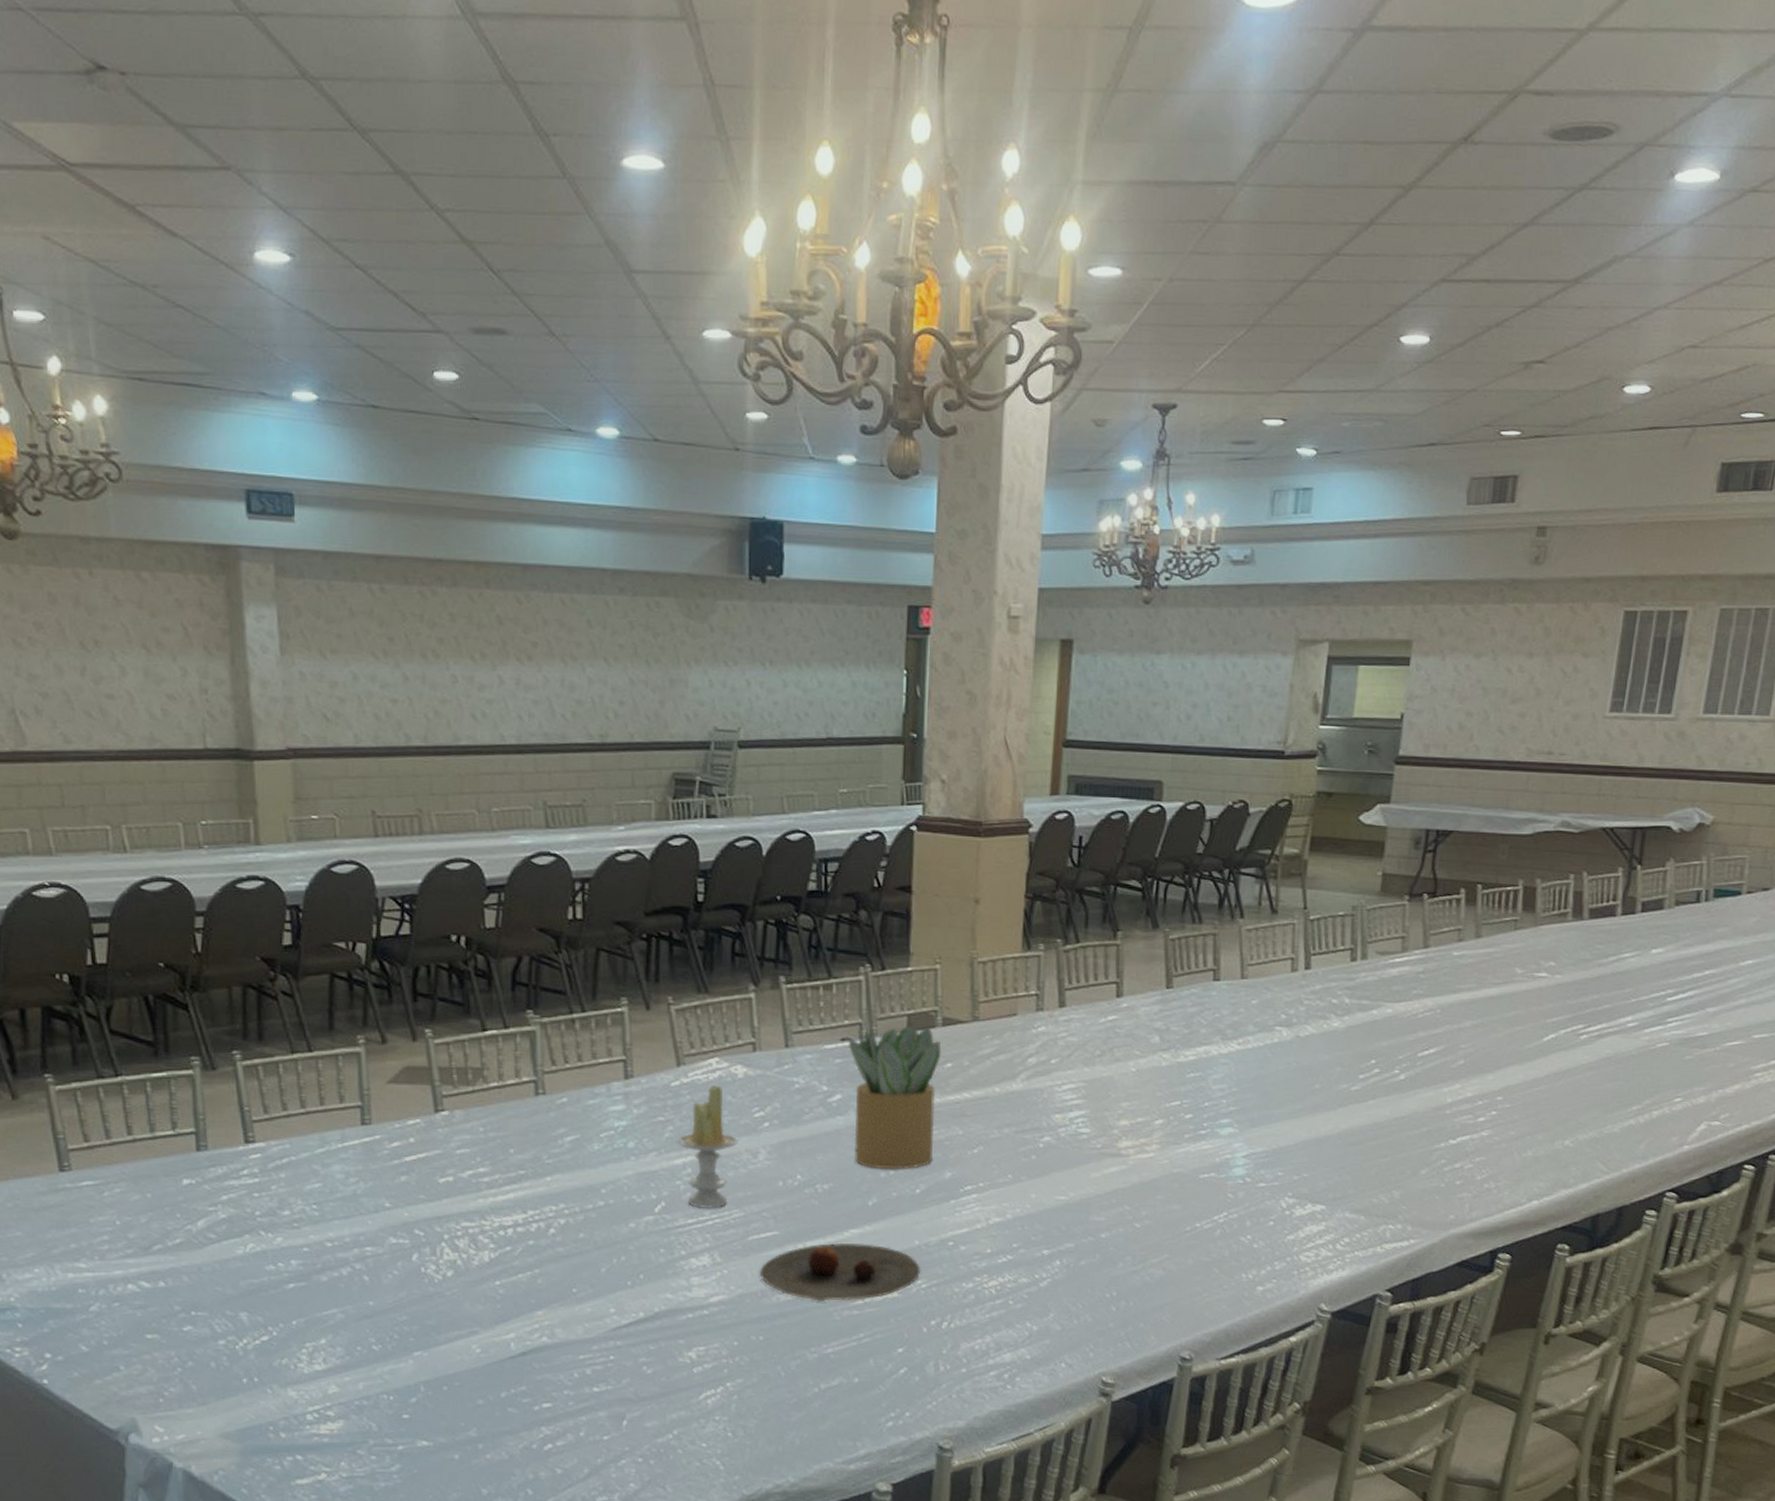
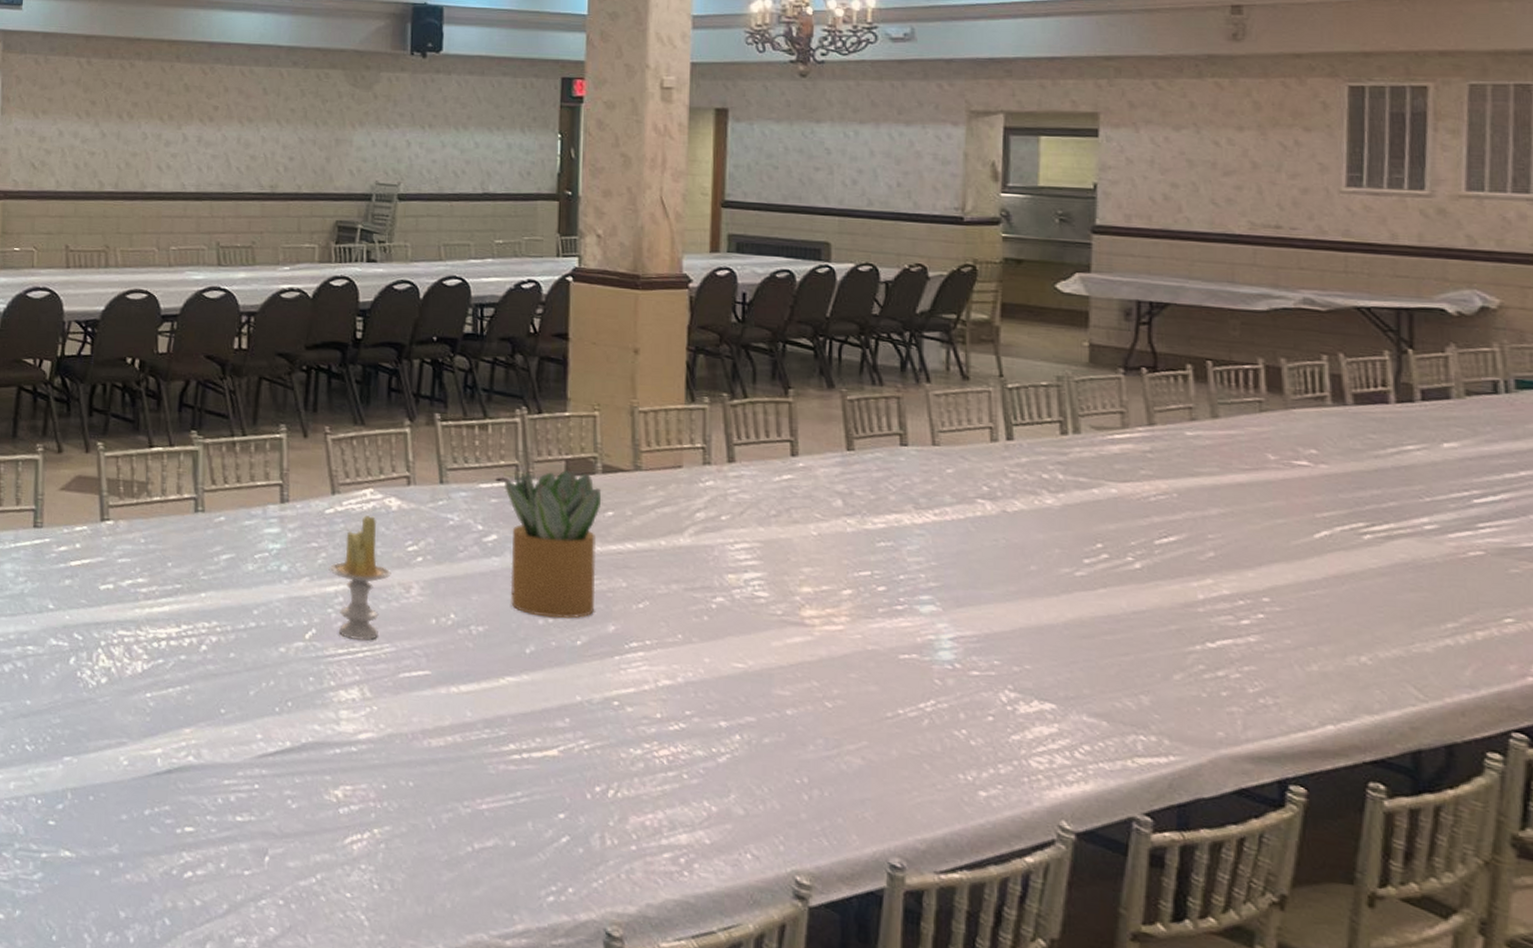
plate: present [760,1242,921,1301] -> none [410,688,584,755]

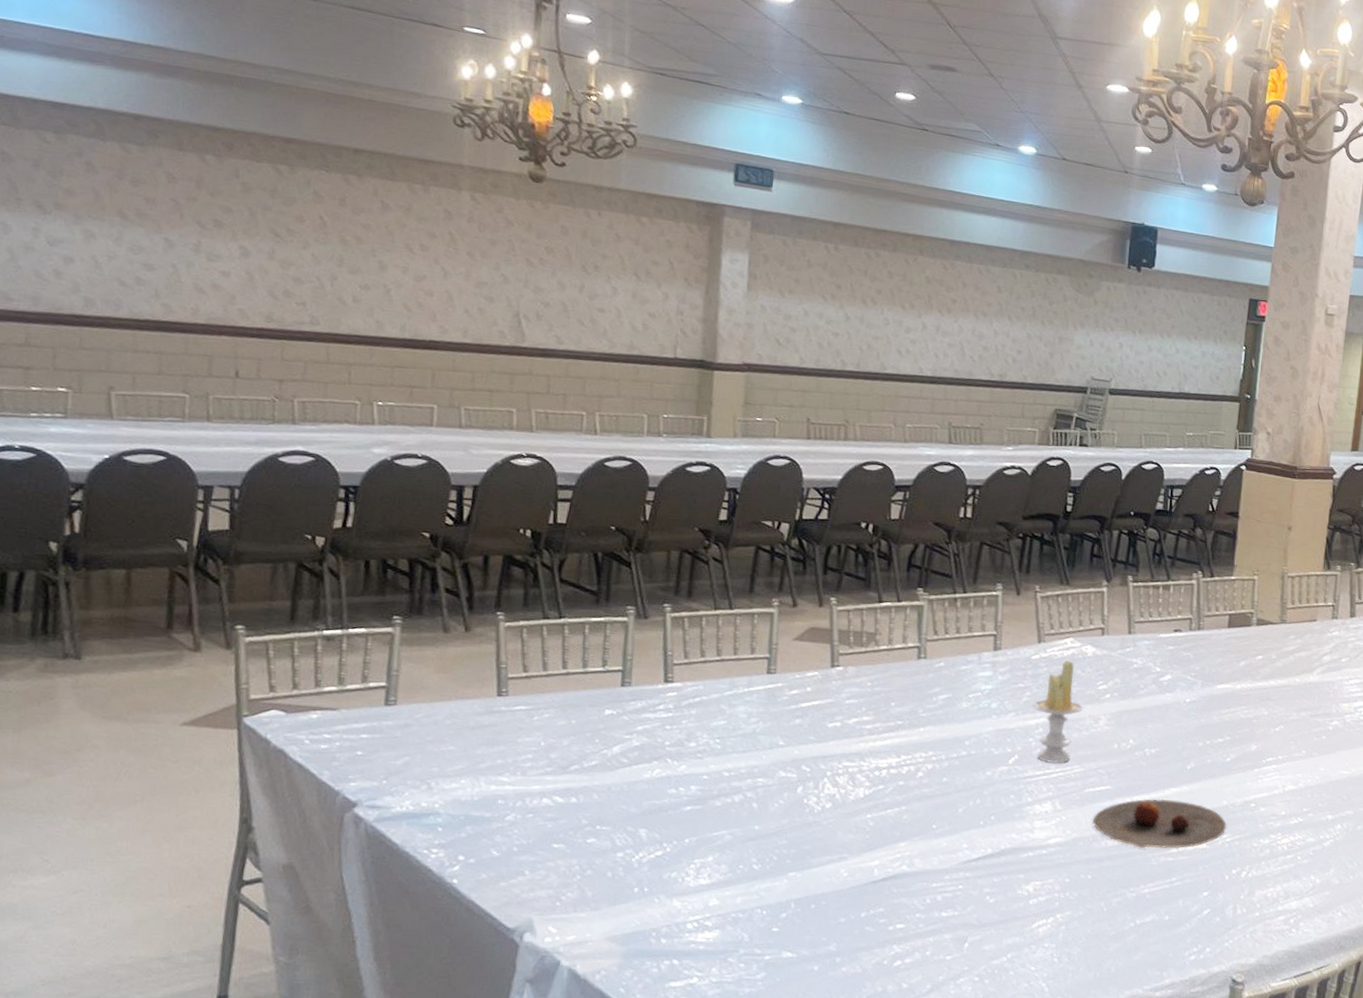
plate: none [410,688,584,755] -> present [1092,798,1227,849]
potted plant: present [503,468,602,619] -> none [1178,621,1255,741]

